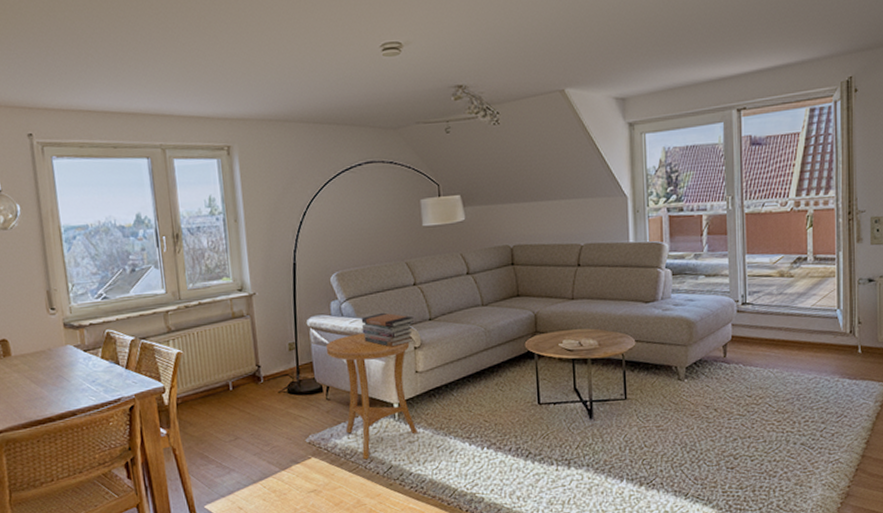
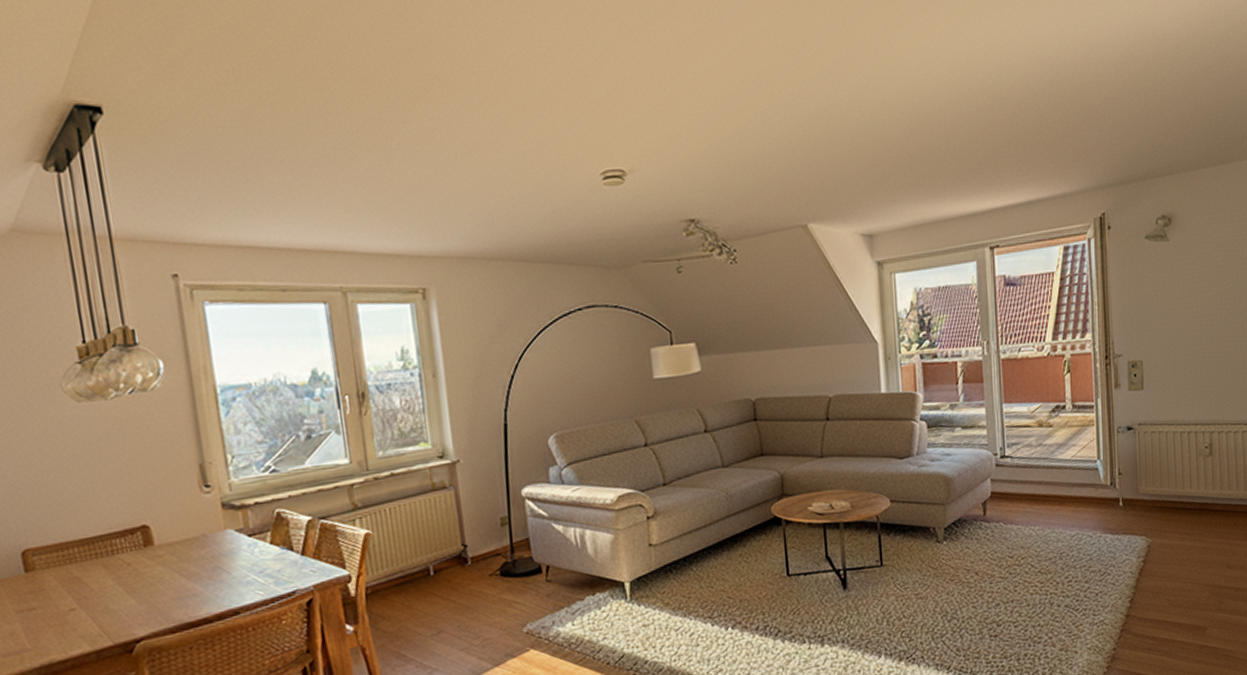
side table: present [325,334,418,459] -> none [544,503,653,648]
book stack: present [361,312,414,348] -> none [585,478,646,518]

